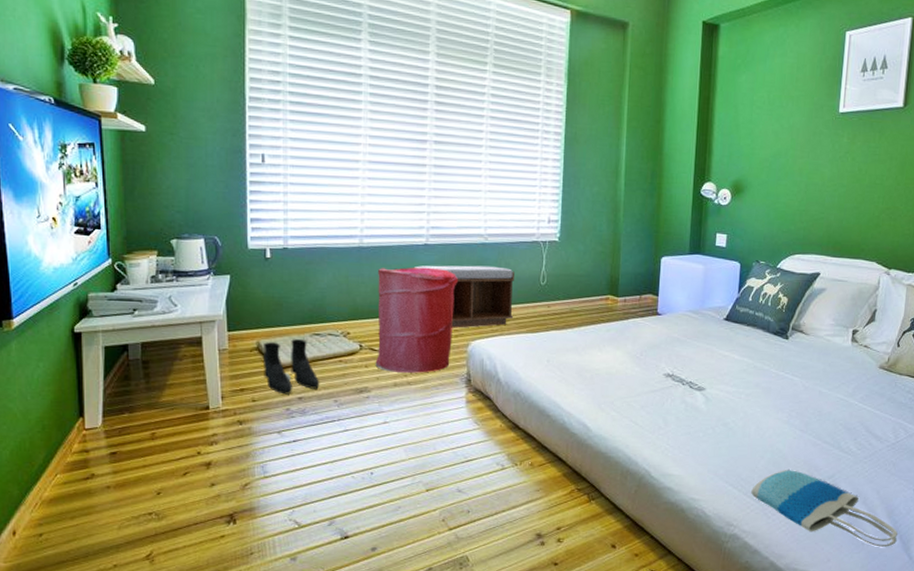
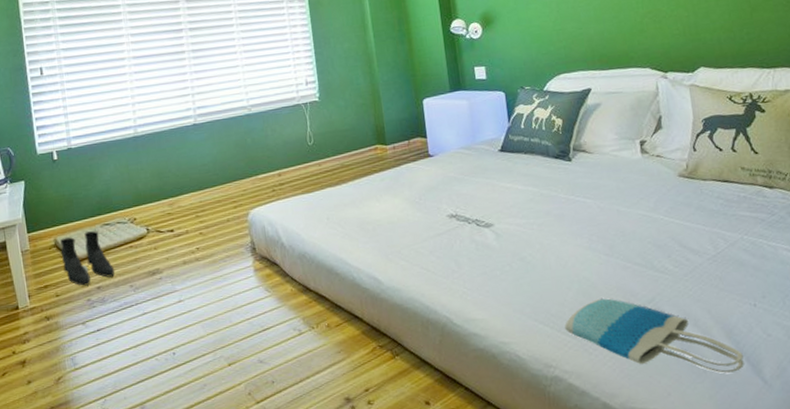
laundry hamper: present [375,267,458,373] -> none [154,145,233,251]
bench: present [414,265,514,328] -> none [187,134,288,200]

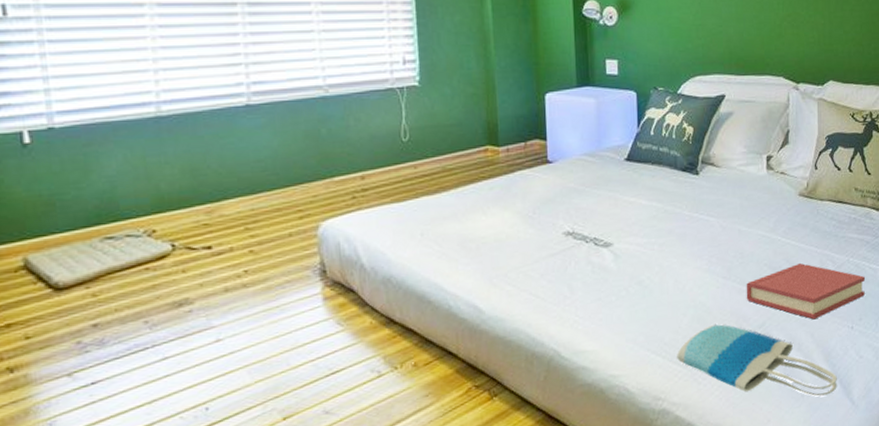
boots: present [59,231,115,286] -> none [32,247,122,324]
hardback book: none [630,240,766,296] -> present [746,262,865,320]

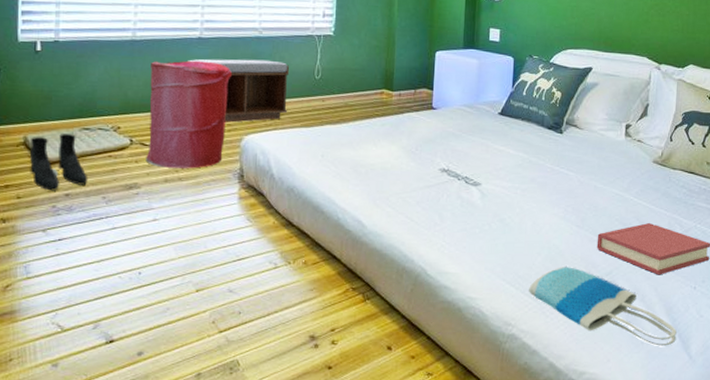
boots: none [32,247,122,324] -> present [30,134,88,191]
laundry hamper: none [186,134,297,275] -> present [146,60,232,169]
bench: none [235,124,373,208] -> present [188,58,289,123]

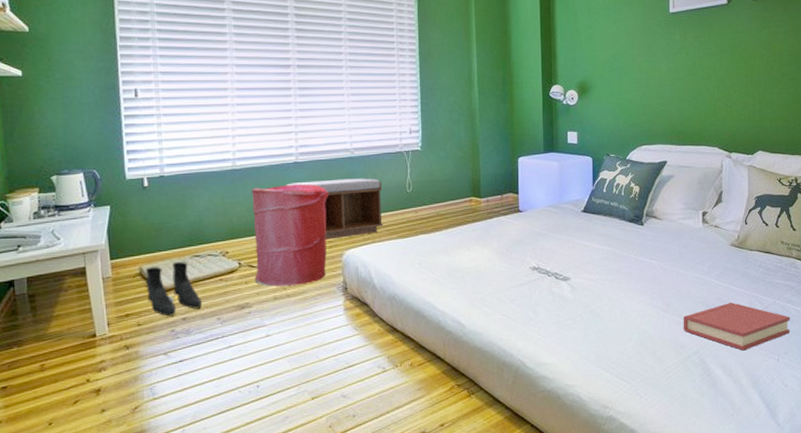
tote bag: present [529,267,677,346] -> none [622,349,764,417]

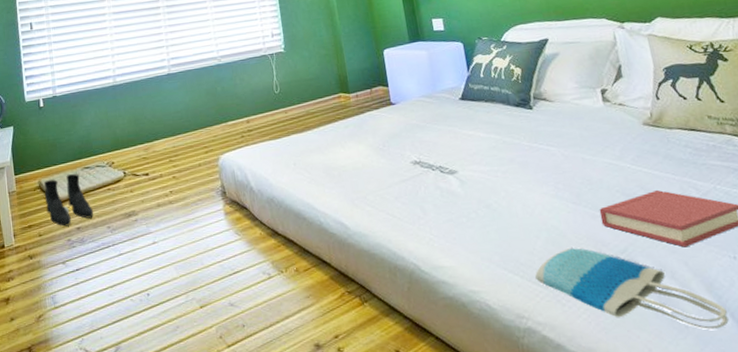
laundry hamper: present [252,184,328,287] -> none [131,93,204,194]
bench: present [286,178,384,240] -> none [161,83,256,145]
tote bag: none [622,349,764,417] -> present [535,248,729,330]

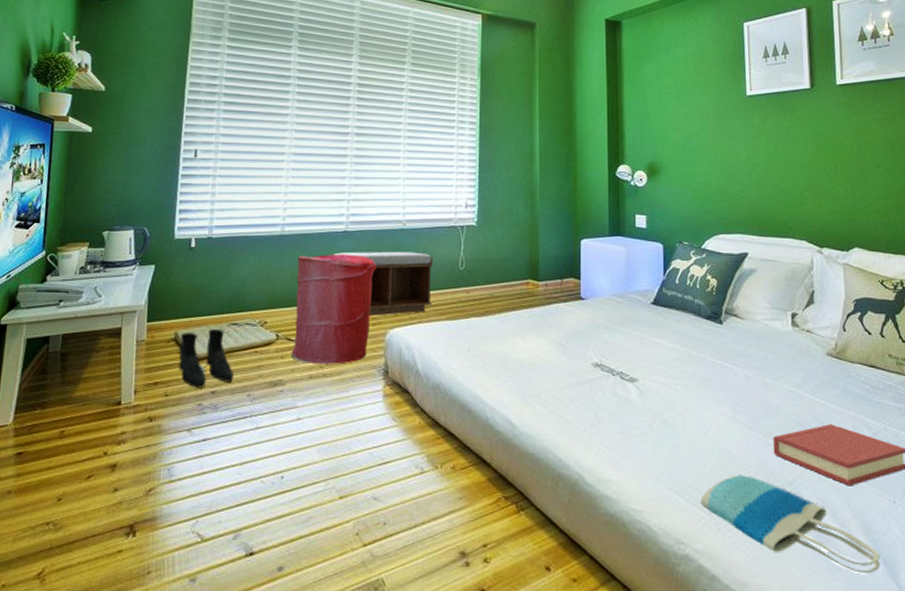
laundry hamper: none [131,93,204,194] -> present [291,254,376,364]
bench: none [161,83,256,145] -> present [334,251,433,316]

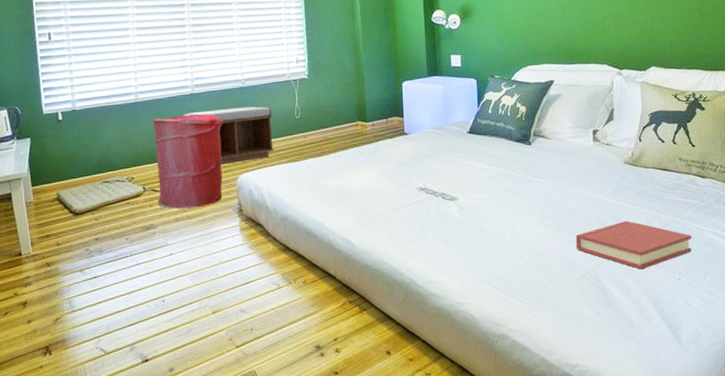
boots: present [178,329,234,389] -> none [61,187,113,237]
tote bag: present [700,475,880,574] -> none [514,268,666,337]

